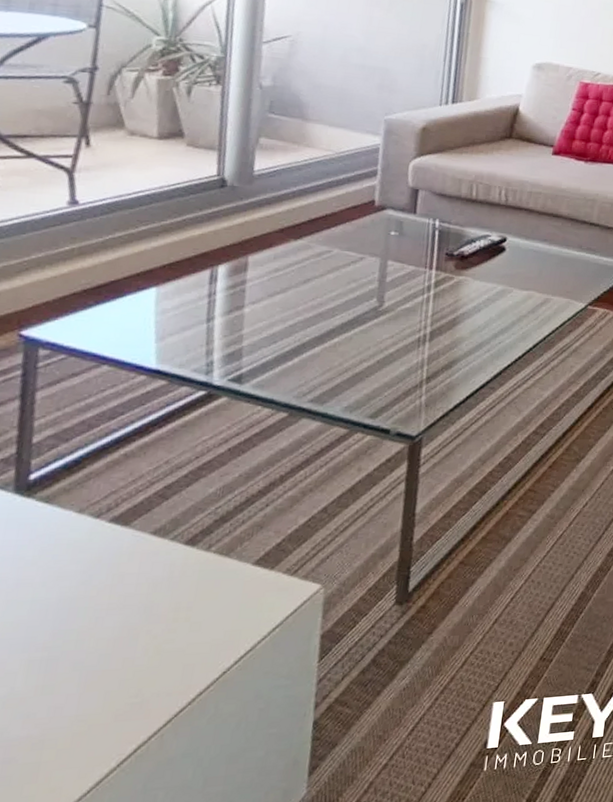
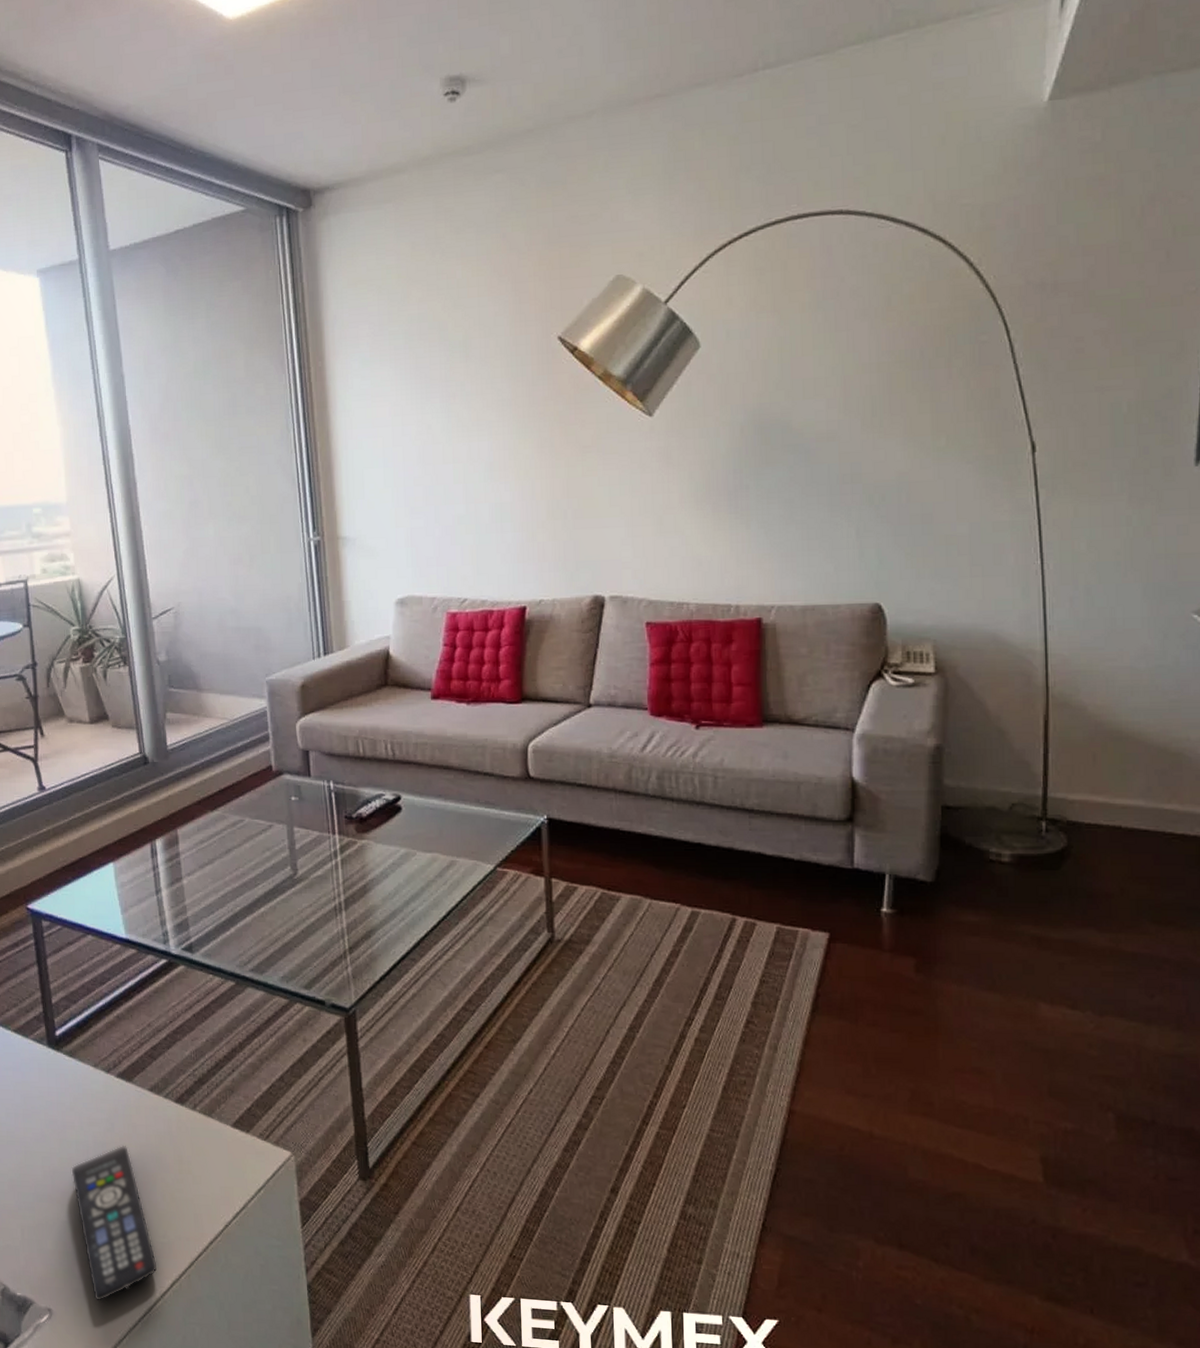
remote control: none [15,598,121,787] -> present [71,1145,158,1301]

